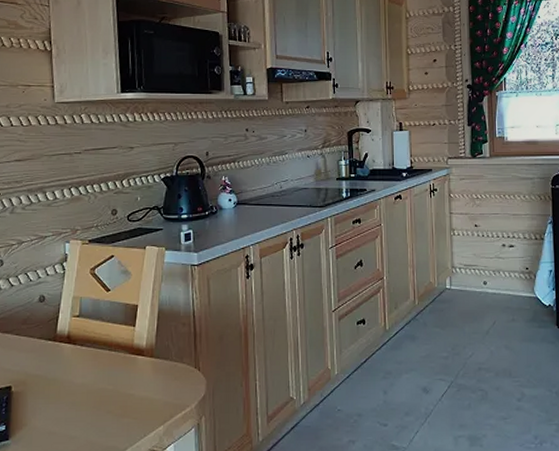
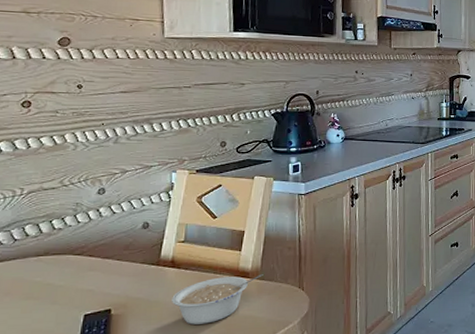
legume: none [69,352,158,405] -> present [172,274,263,325]

